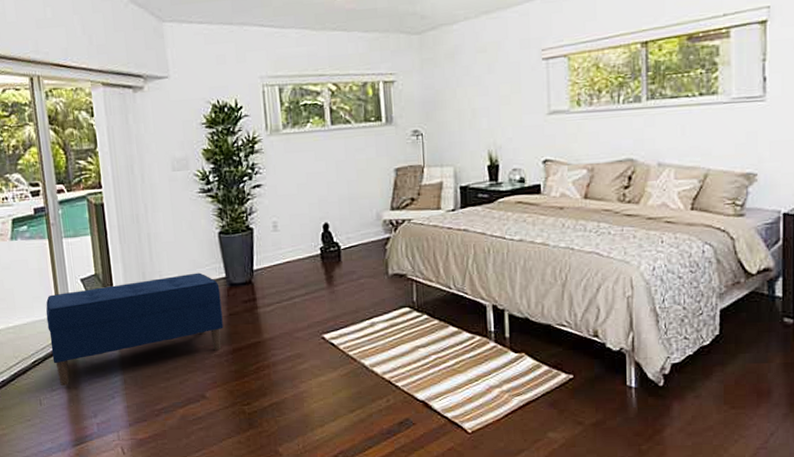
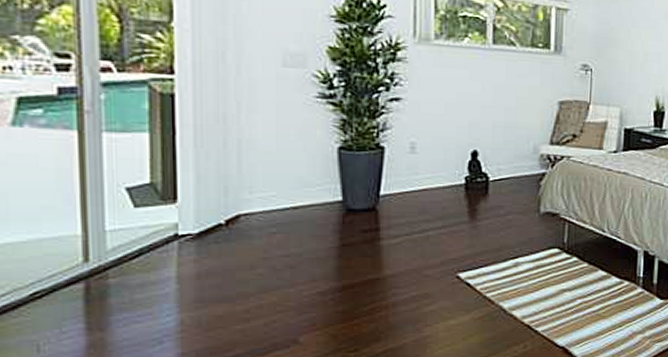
bench: present [45,272,224,387] -> none [62,192,333,328]

